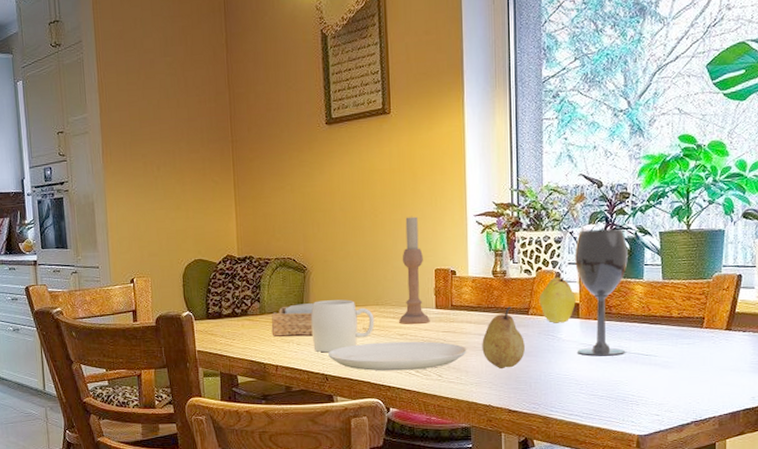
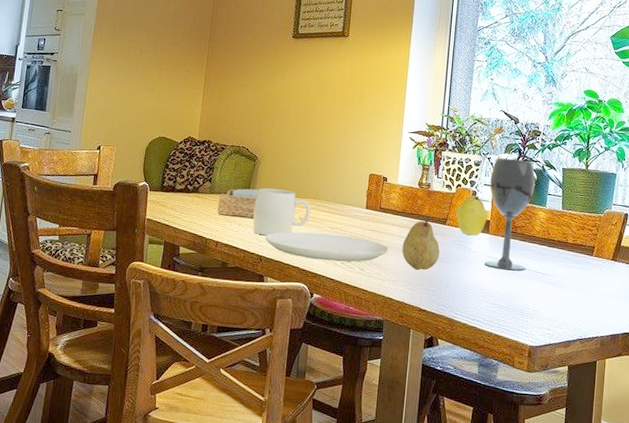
candlestick: present [399,215,430,325] -> none [332,125,361,221]

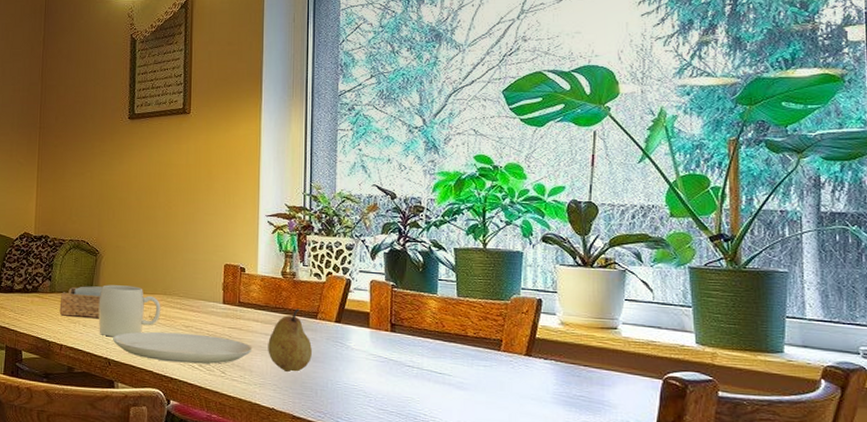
fruit: present [455,195,488,236] -> none [328,283,366,331]
wine glass: present [485,157,535,271] -> none [366,239,421,371]

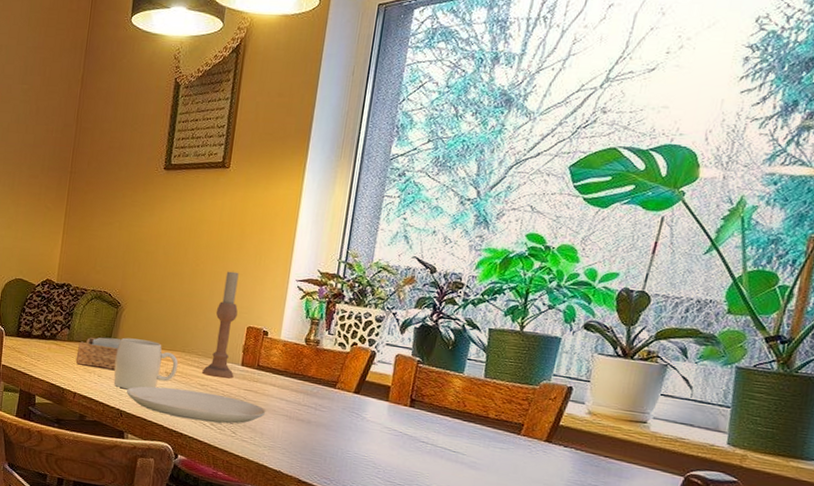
candlestick: none [186,210,217,318] -> present [202,270,239,379]
fruit: present [268,309,312,373] -> none [281,376,327,439]

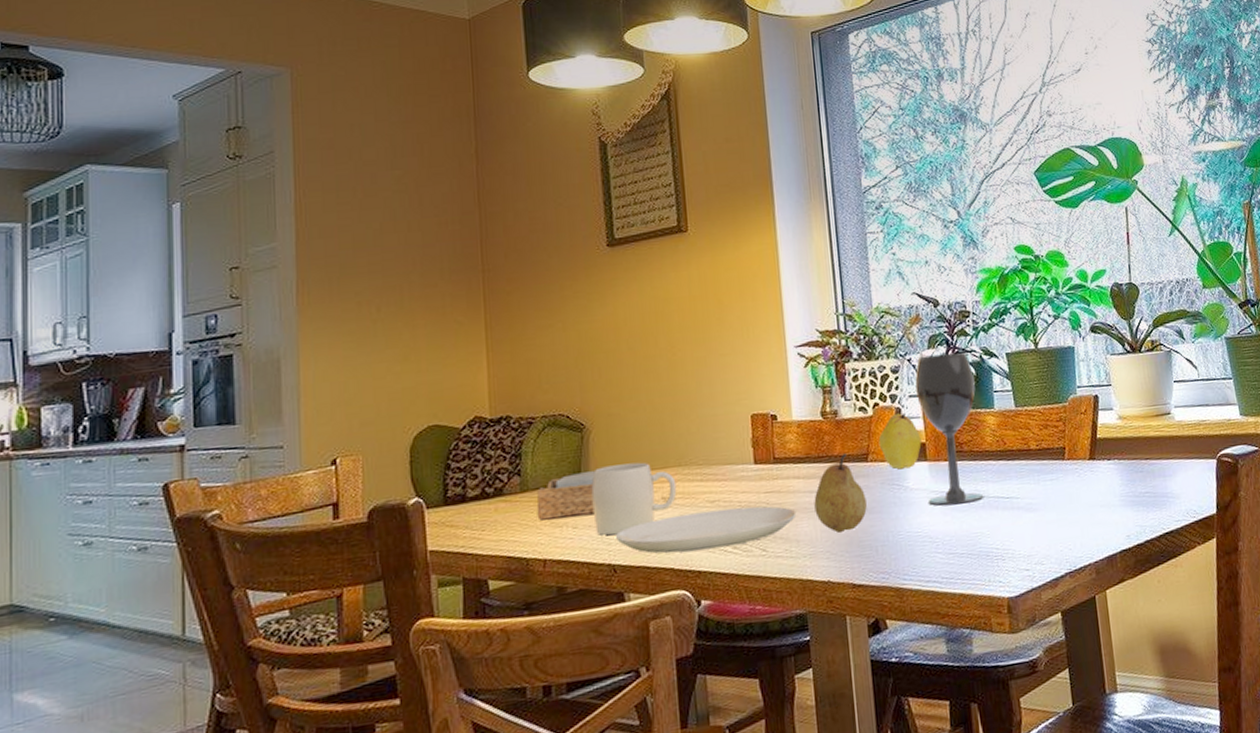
candlestick: present [202,270,239,379] -> none [708,351,748,488]
fruit: none [281,376,327,439] -> present [814,453,867,534]
fruit: none [348,355,388,403] -> present [878,412,922,470]
wine glass: none [381,313,452,447] -> present [915,352,984,506]

